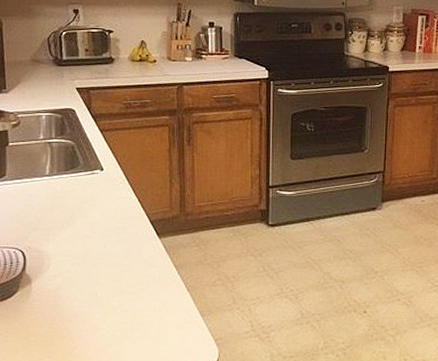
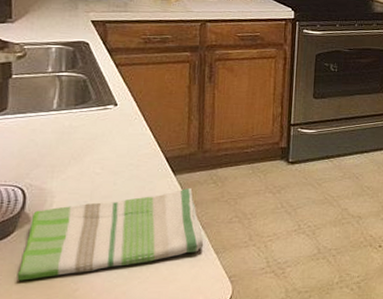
dish towel: none [21,251,190,339] -> present [17,188,204,281]

